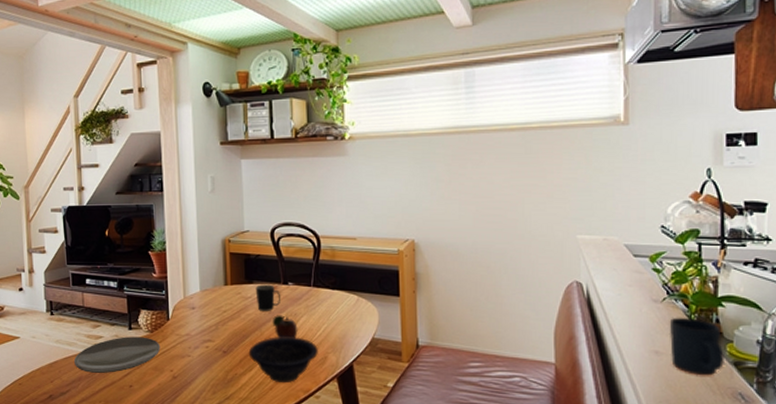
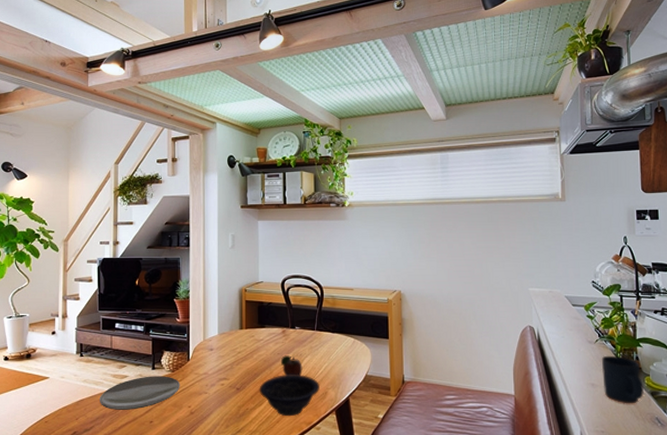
mug: present [255,284,281,311] -> none [267,328,289,352]

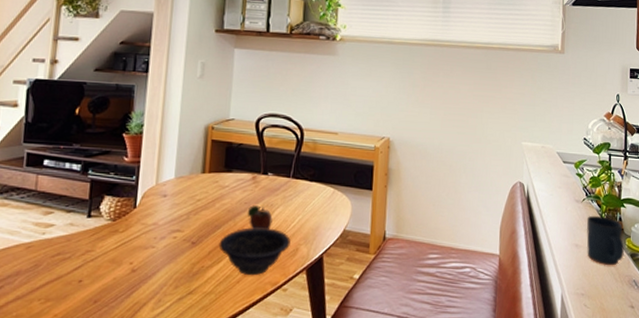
plate: present [99,376,180,410] -> none [13,225,122,266]

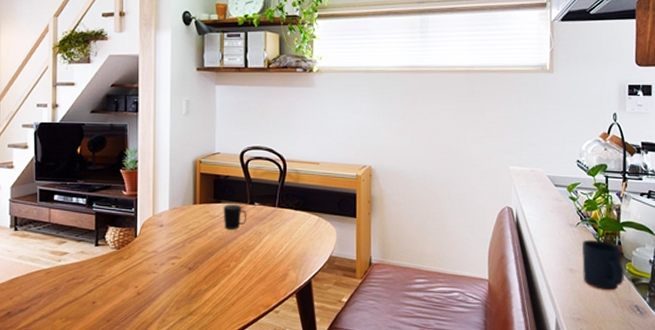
decorative bowl: present [218,227,291,276] -> none [213,254,279,299]
mug: none [233,173,260,201] -> present [223,204,247,230]
fruit: present [247,205,273,229] -> none [237,233,262,256]

